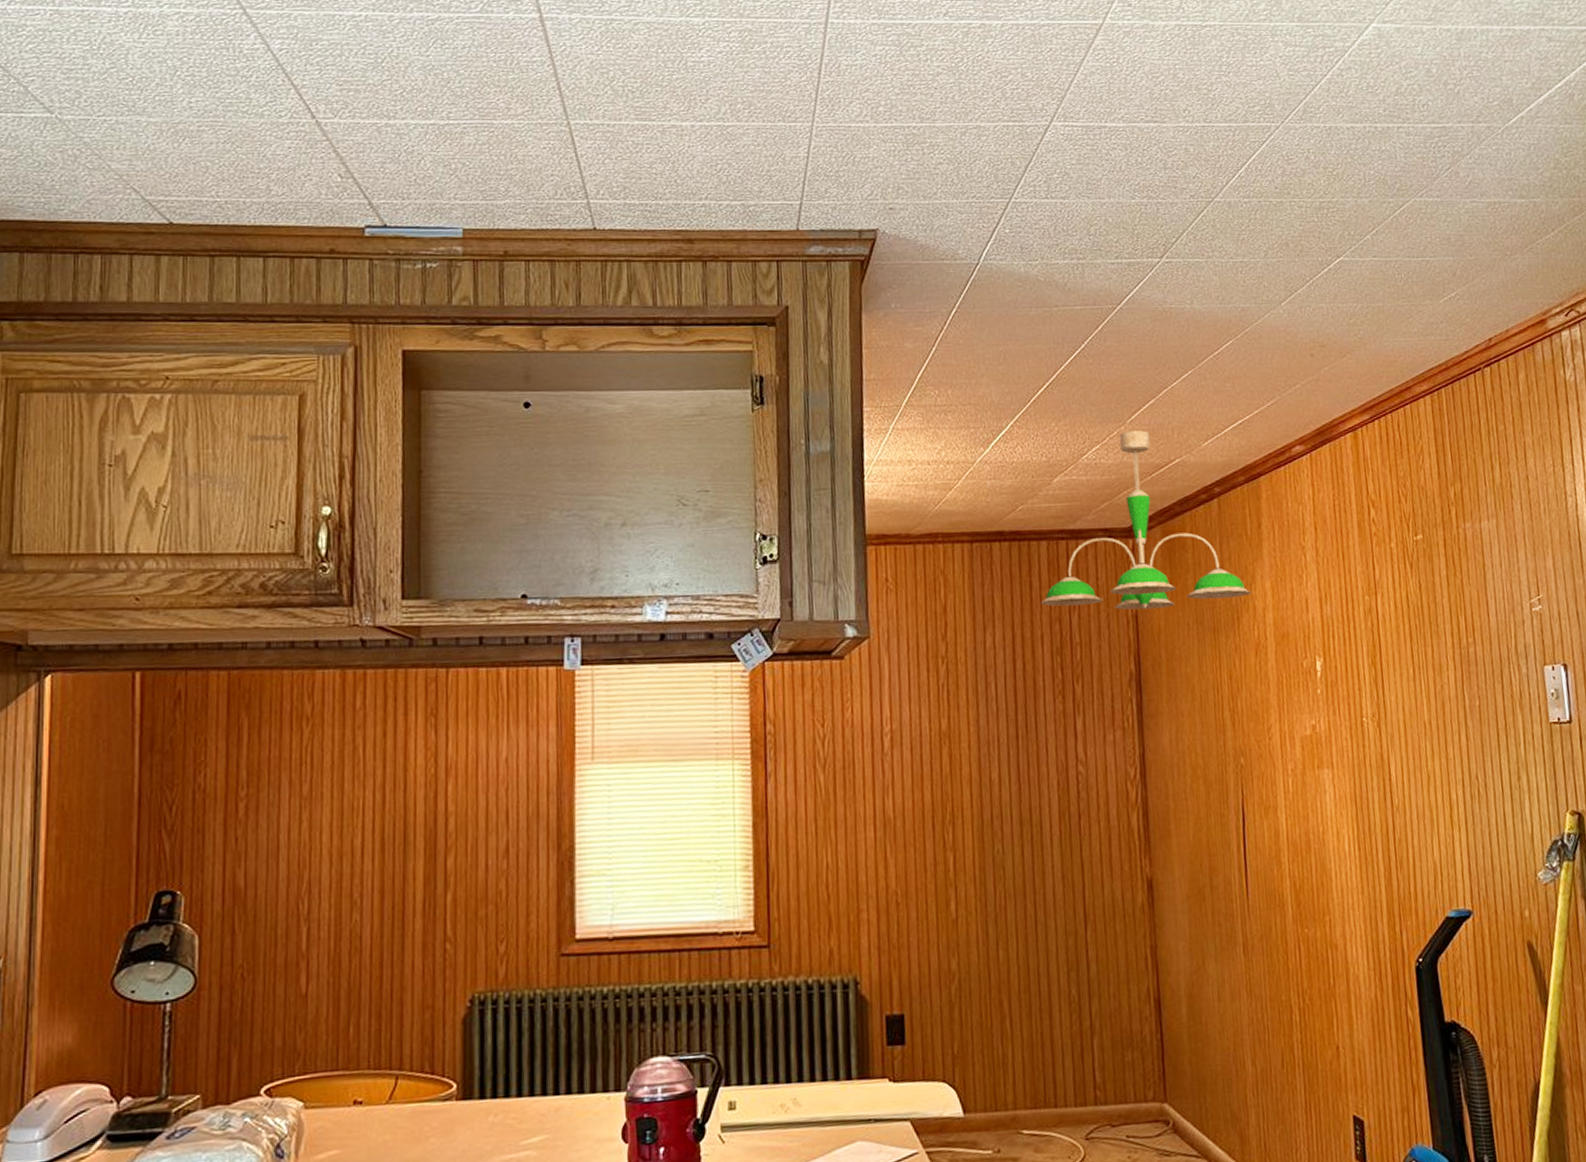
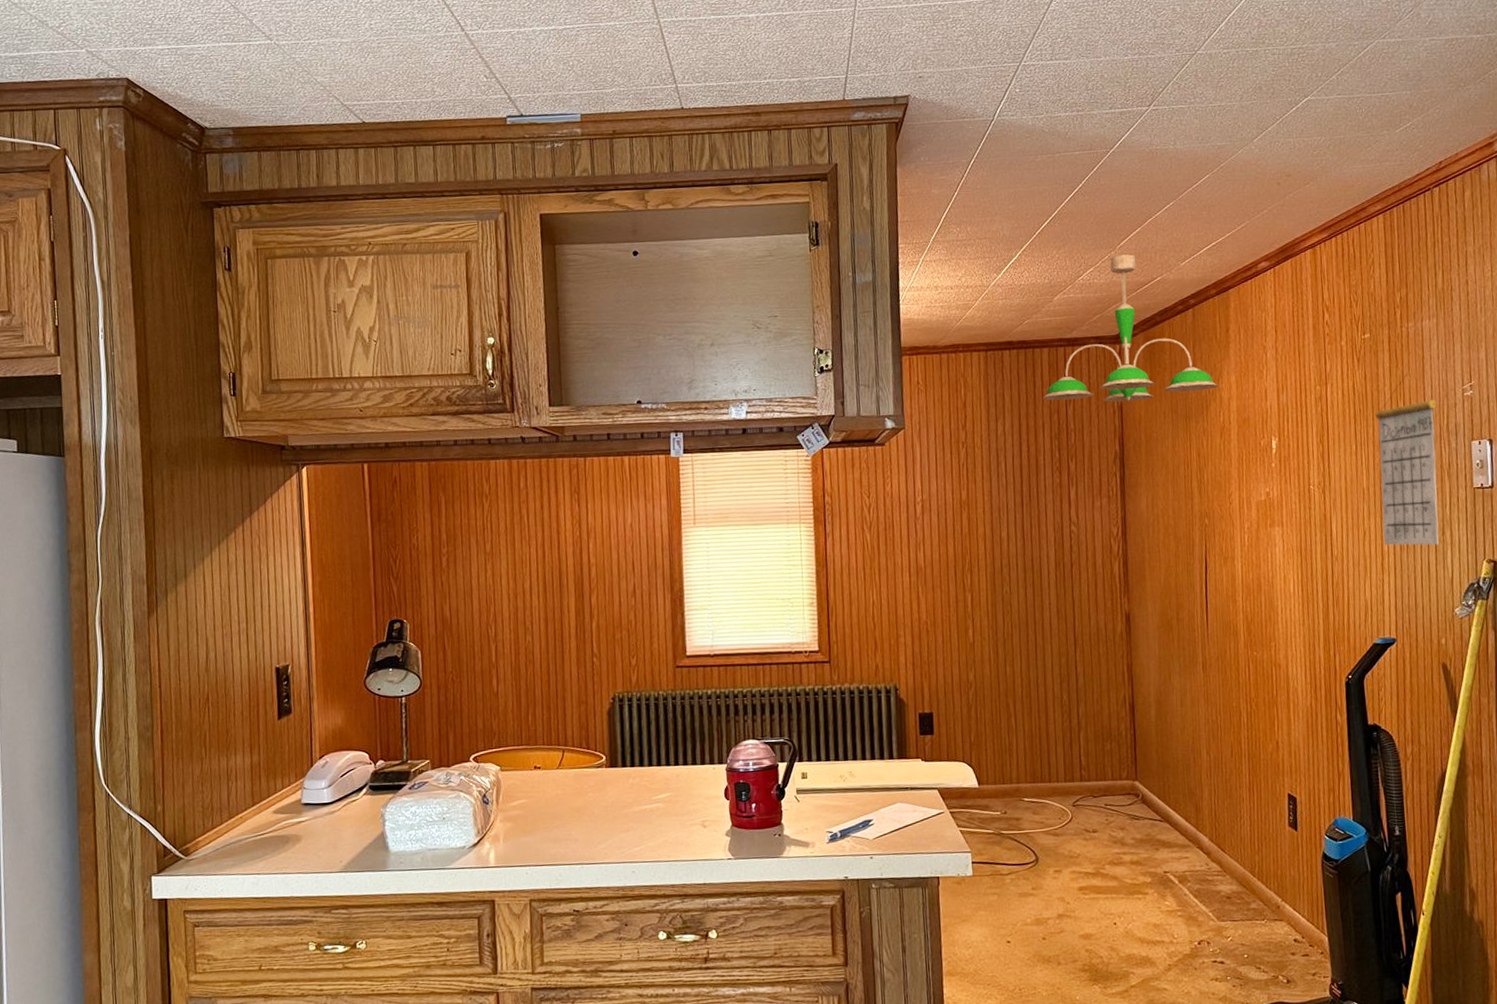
calendar: none [1433,582,1514,793] -> present [1375,373,1439,546]

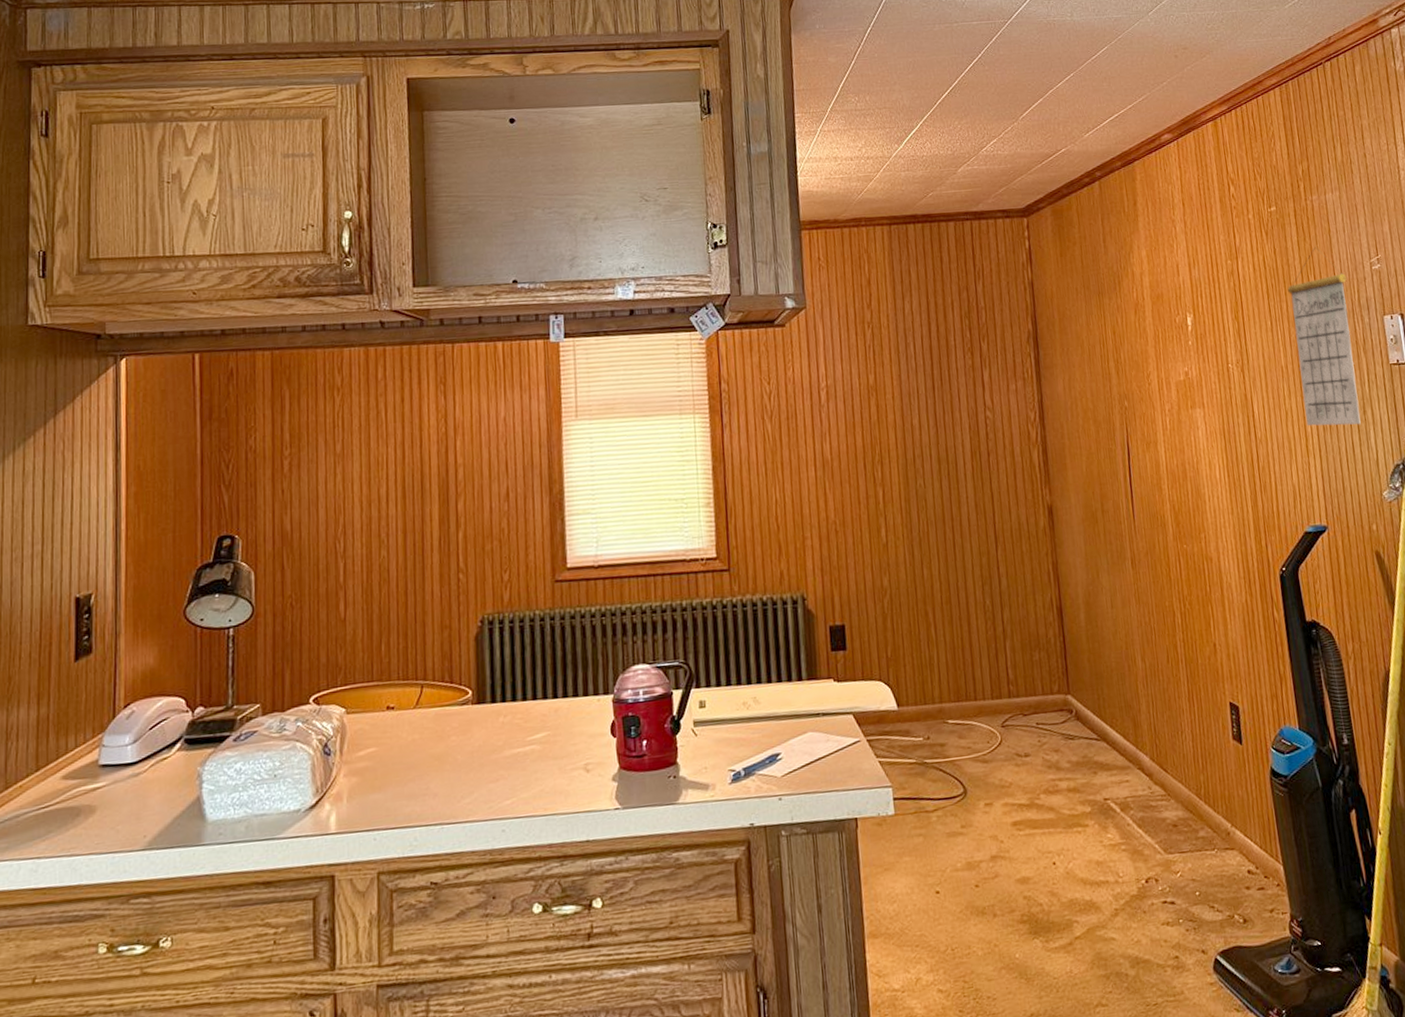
ceiling light fixture: present [1042,254,1219,402] -> none [950,125,1130,278]

